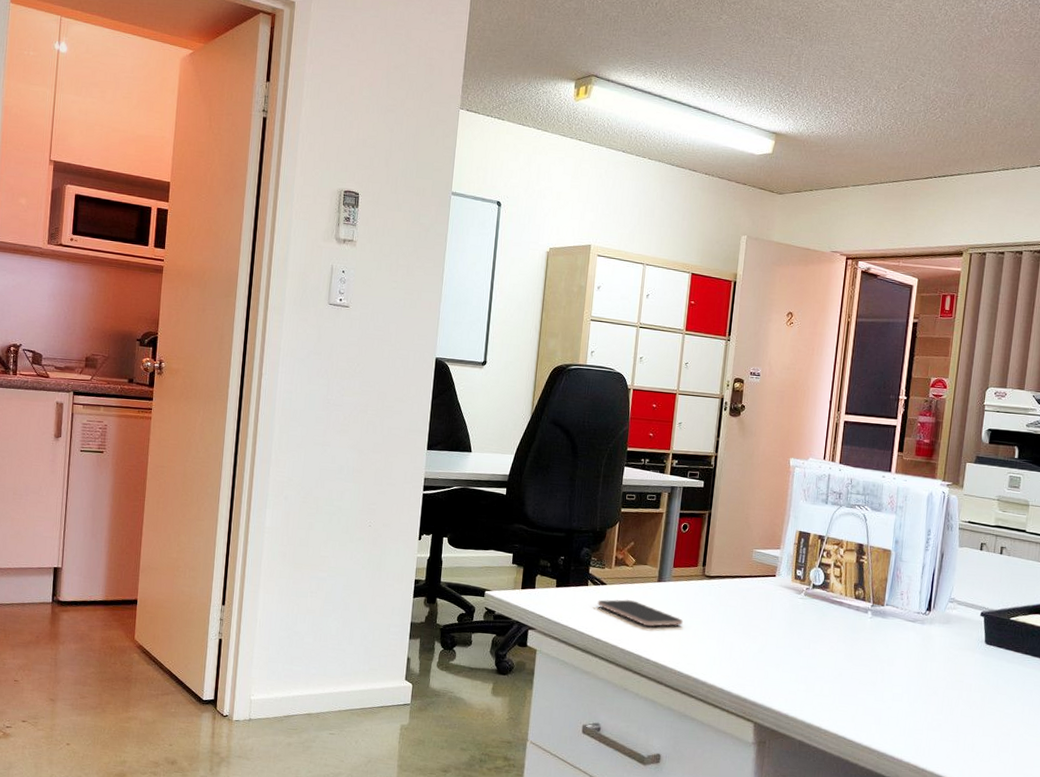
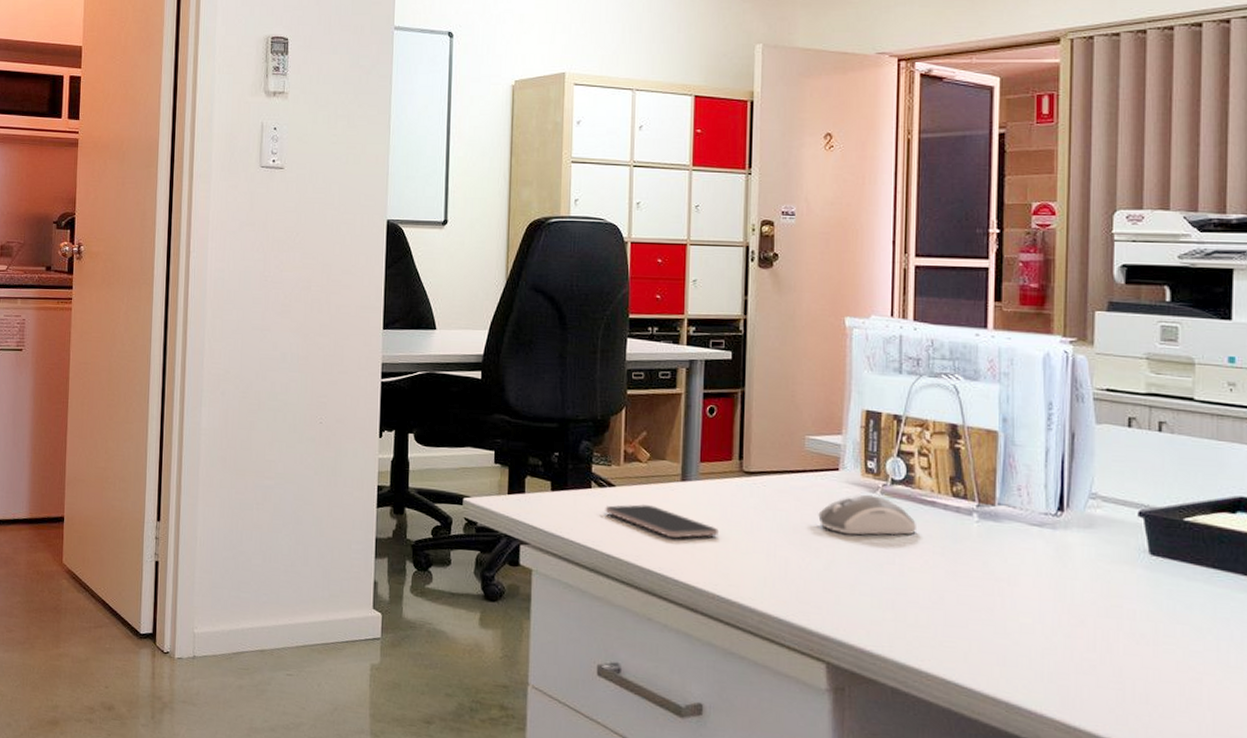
computer mouse: none [757,595,828,627] -> present [818,495,916,535]

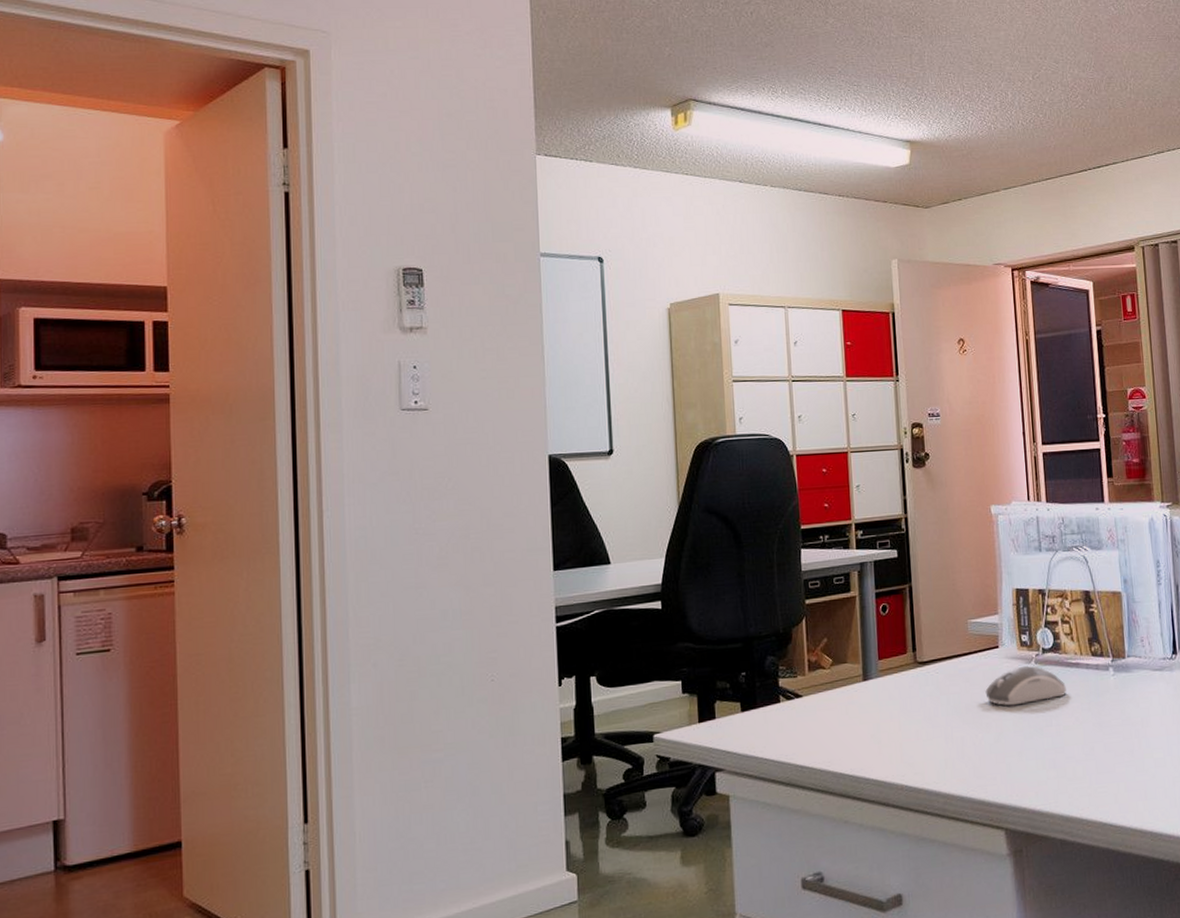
smartphone: present [605,504,720,539] -> none [795,709,902,738]

